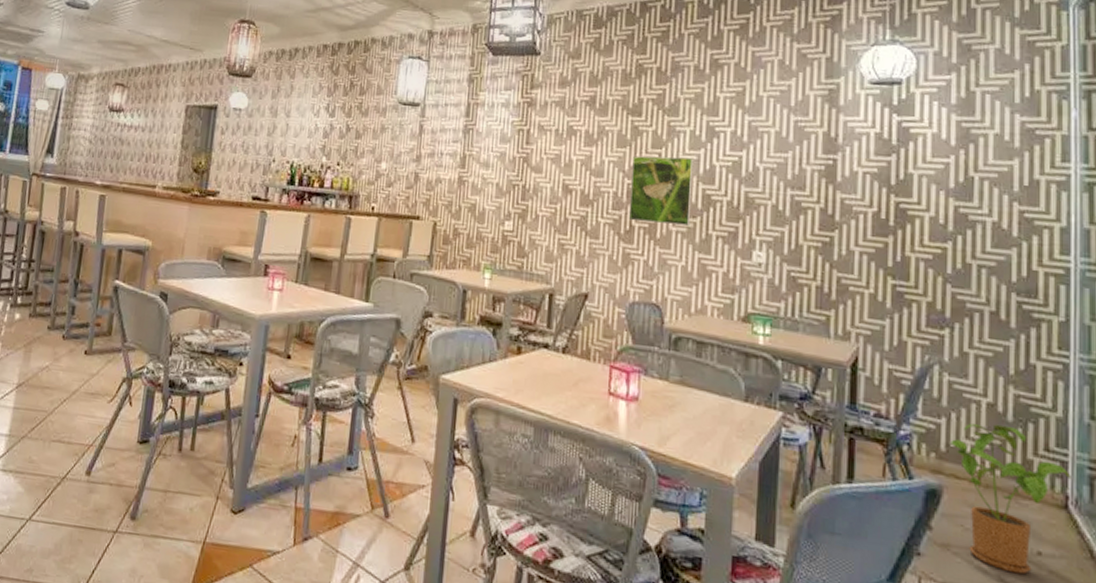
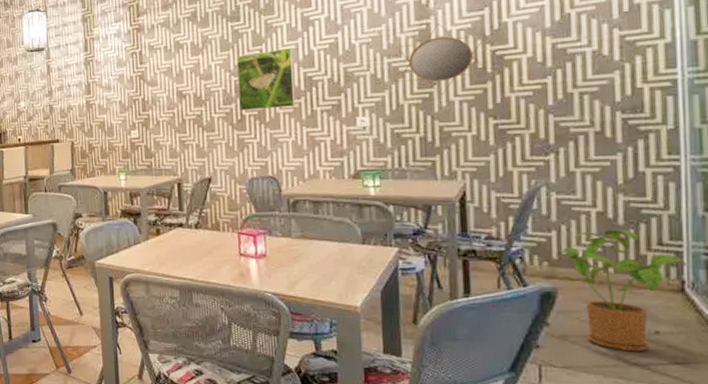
home mirror: none [800,161,893,242] -> present [396,23,488,95]

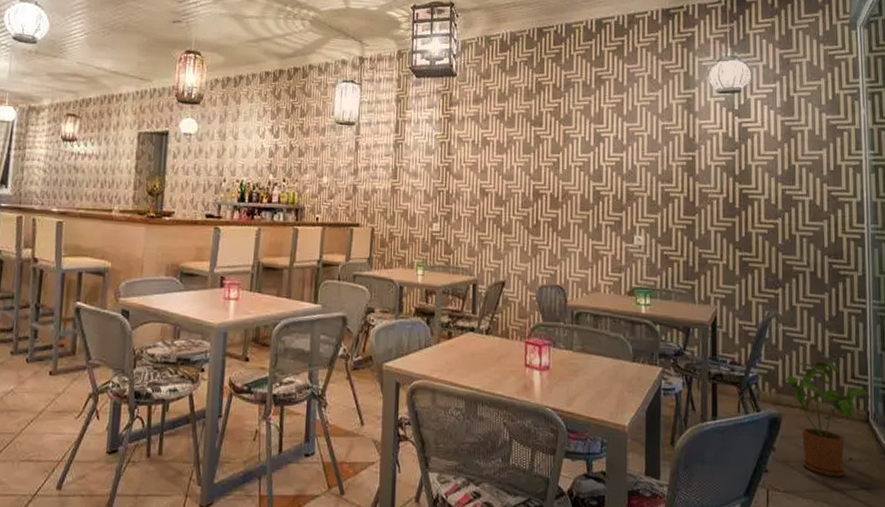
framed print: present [237,48,296,111] -> none [535,160,585,218]
home mirror: present [396,23,488,95] -> none [669,157,737,224]

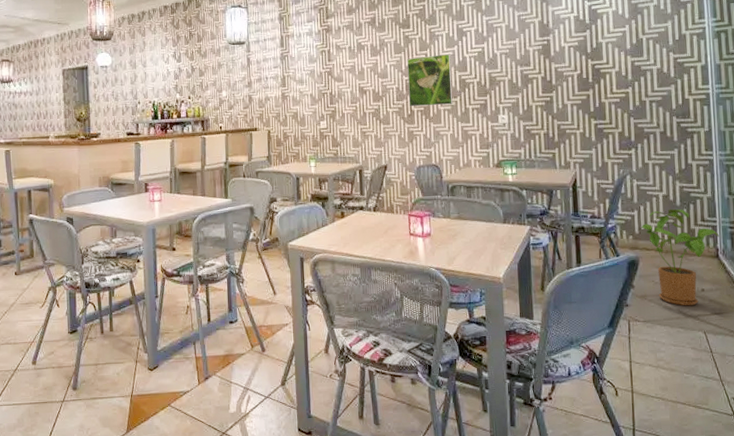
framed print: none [535,160,585,218] -> present [407,54,453,107]

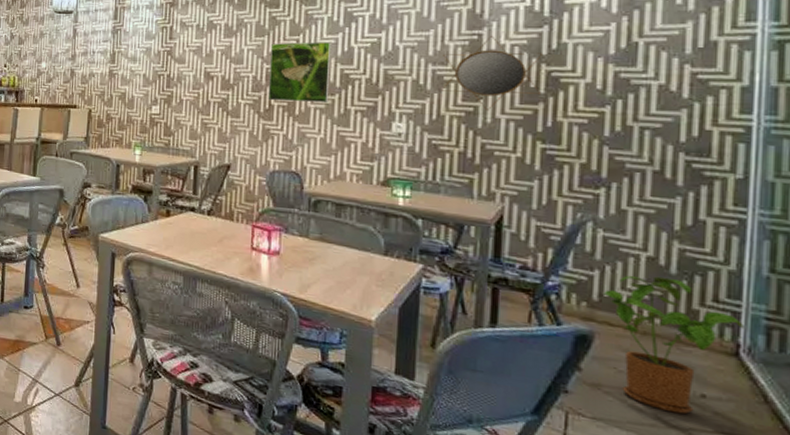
home mirror: none [526,40,590,99] -> present [441,35,544,111]

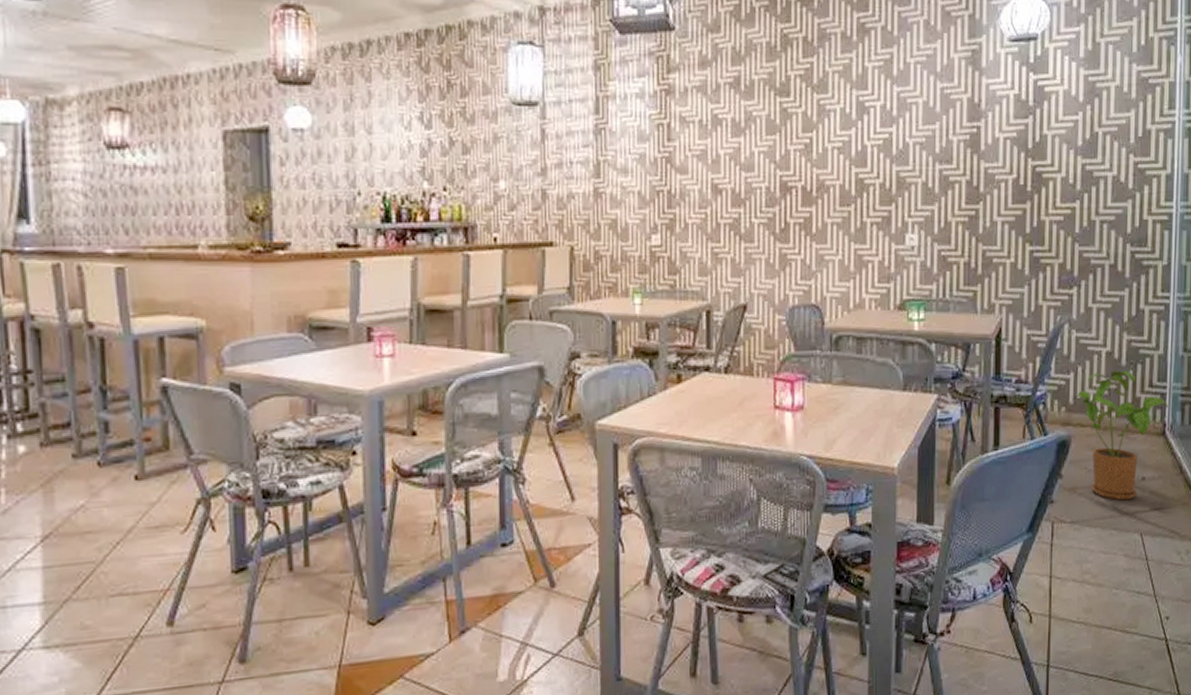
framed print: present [267,42,332,103] -> none [782,140,846,217]
home mirror: present [441,35,544,111] -> none [948,127,1030,214]

